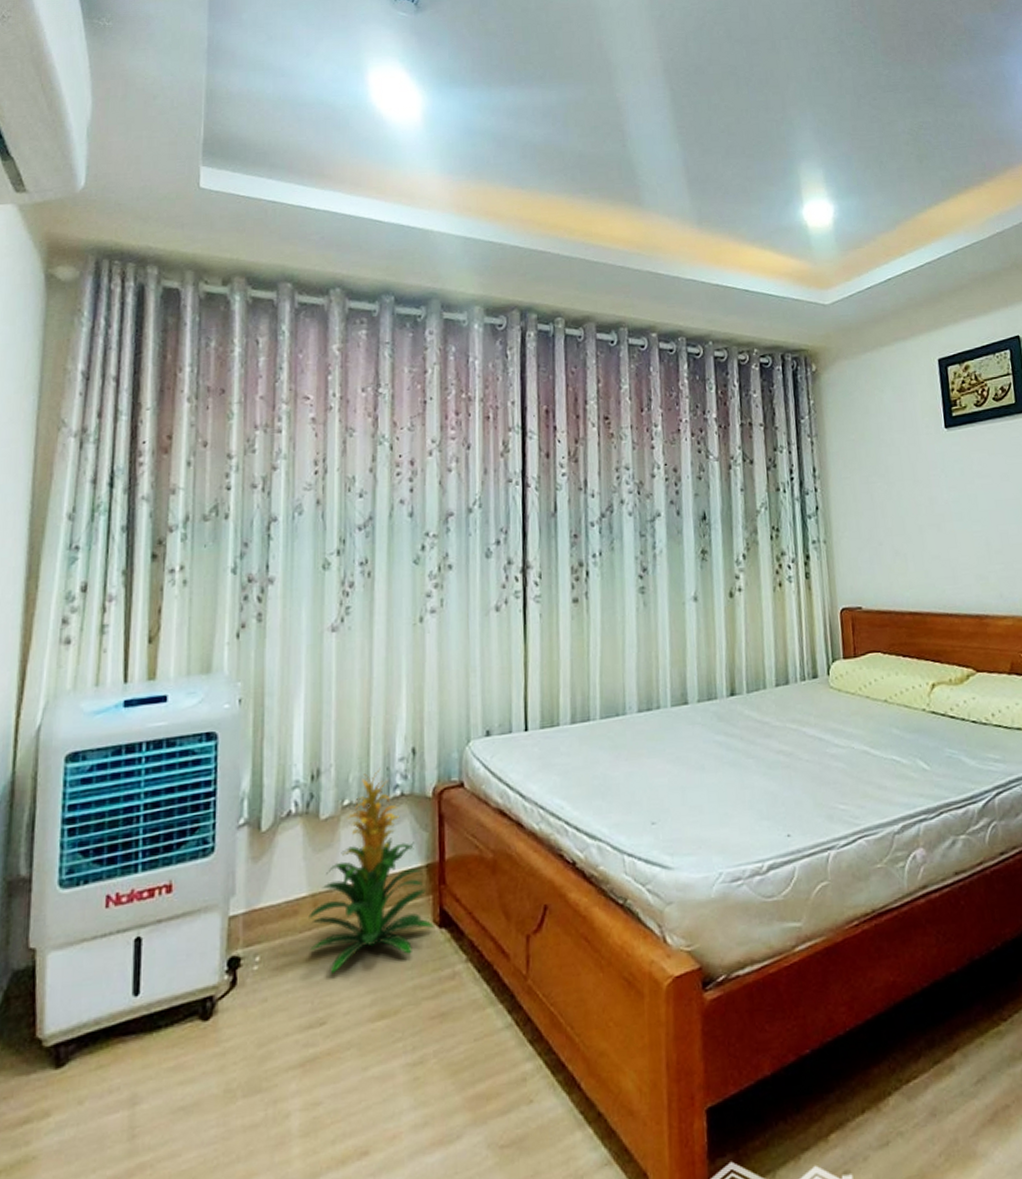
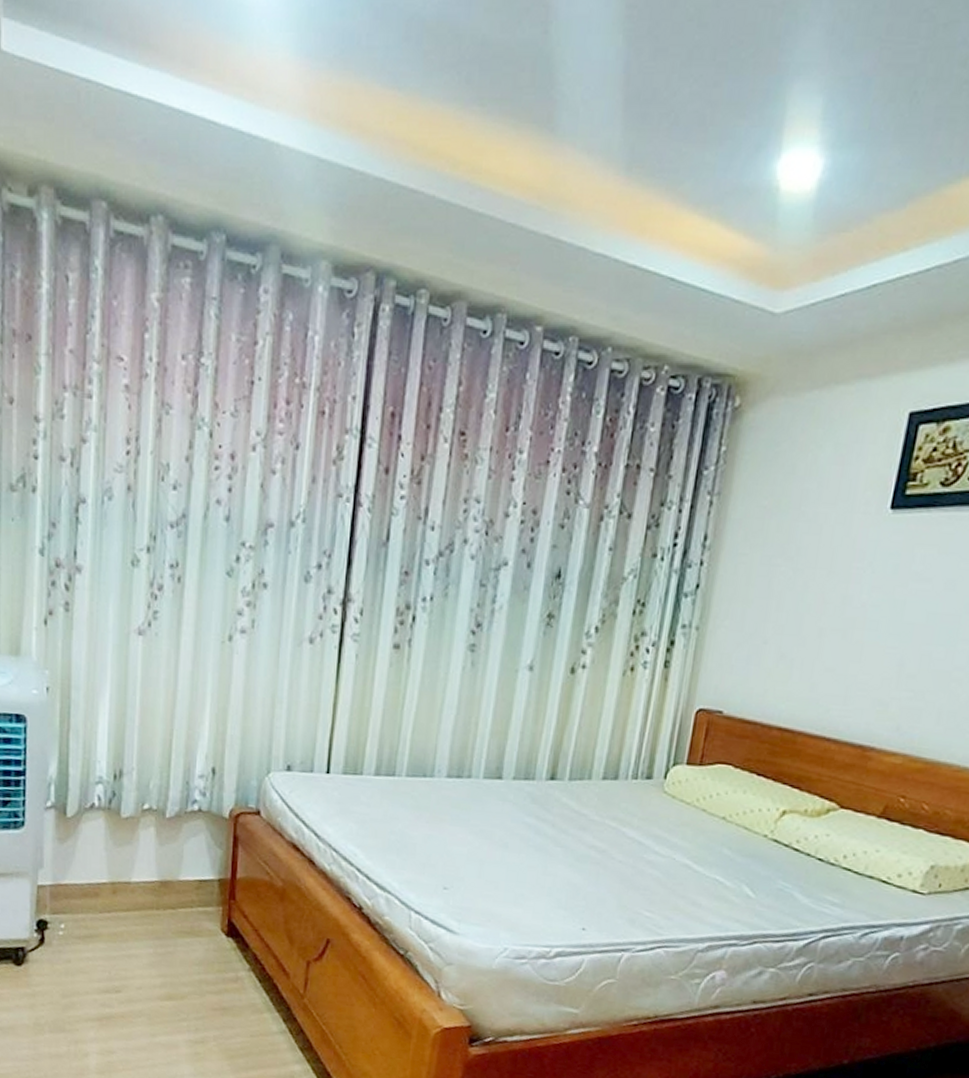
indoor plant: present [308,768,435,974] -> none [108,780,223,953]

